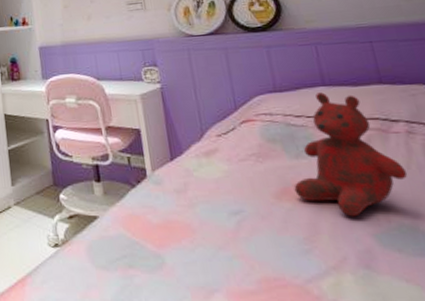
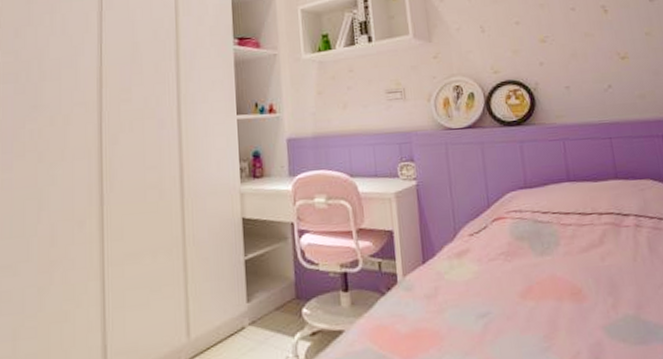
teddy bear: present [294,92,408,217] -> none [537,188,634,311]

